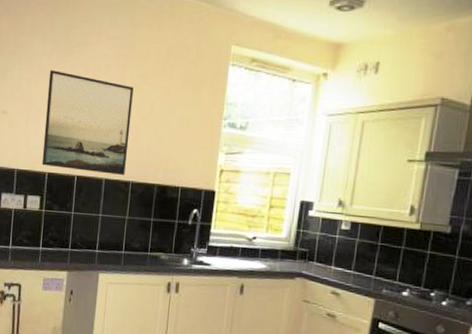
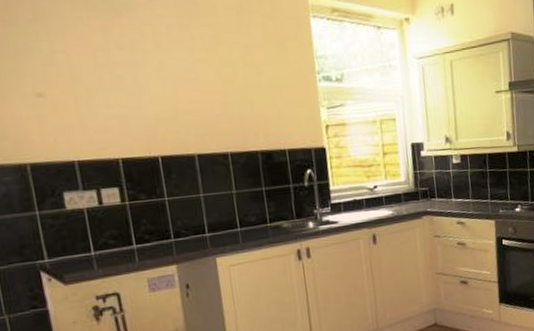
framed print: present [41,70,134,175] -> none [92,38,220,152]

